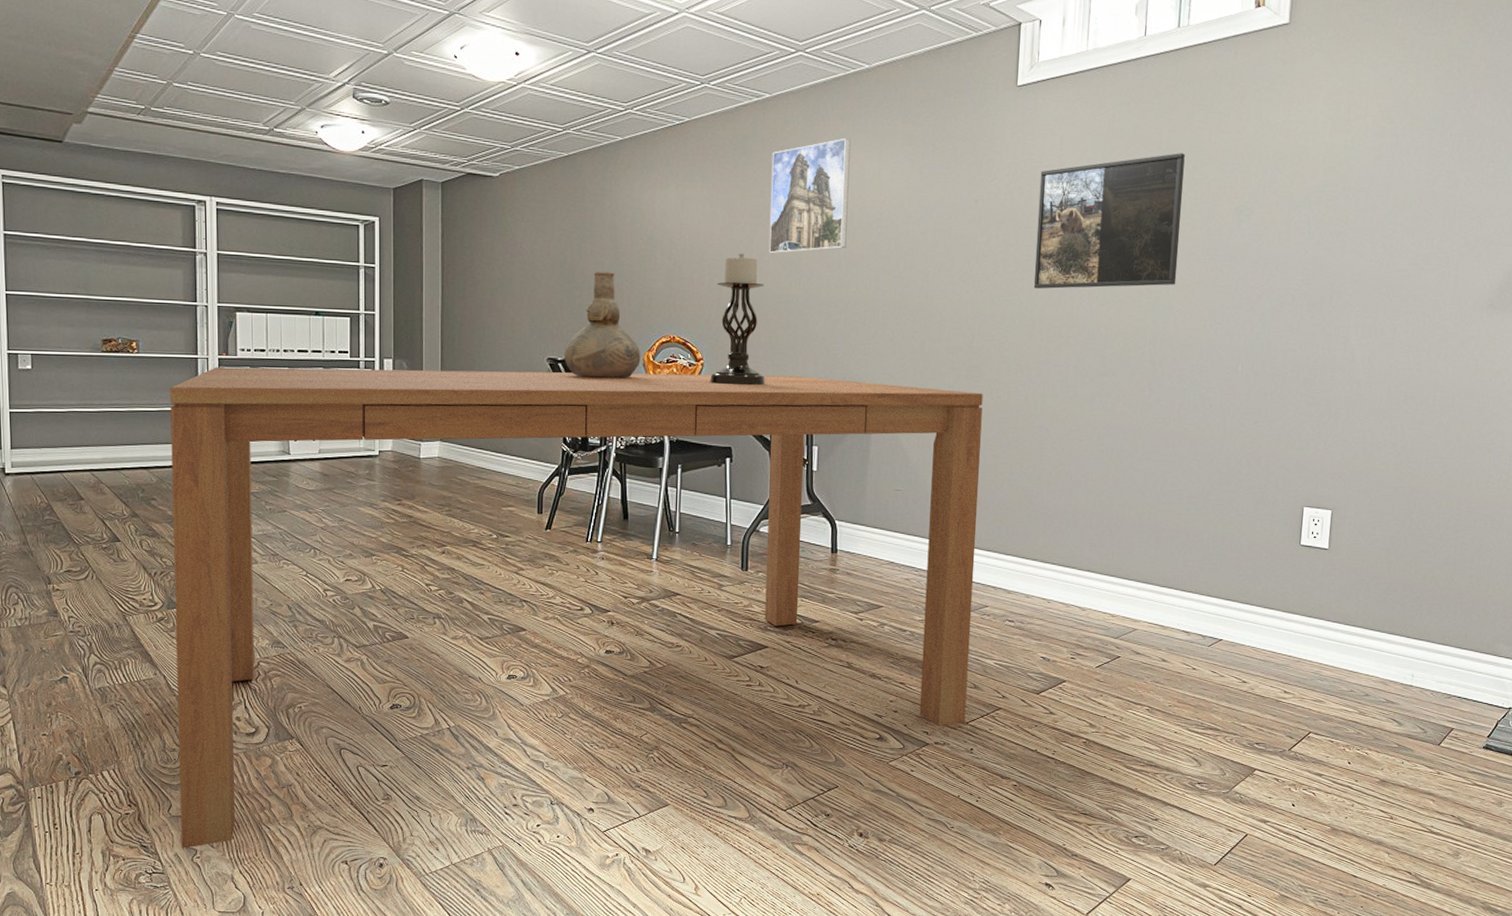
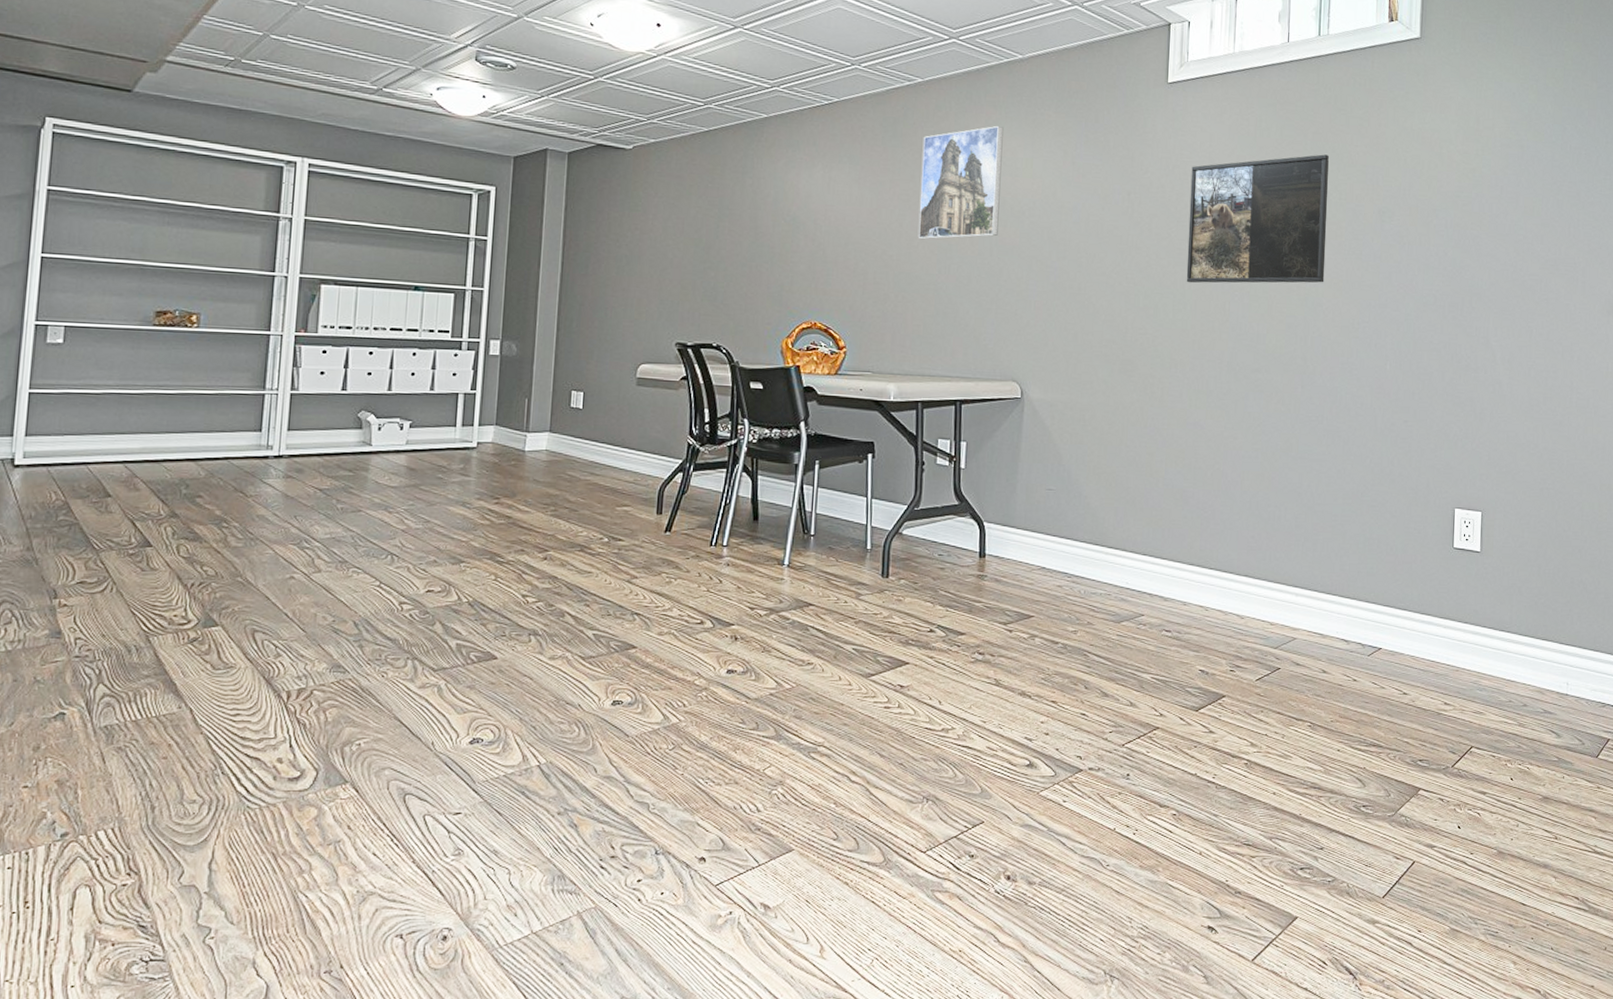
dining table: present [170,367,983,848] -> none [191,345,1137,927]
vase: present [564,271,641,379] -> none [695,251,779,367]
candle holder: present [710,253,766,386] -> none [853,237,913,376]

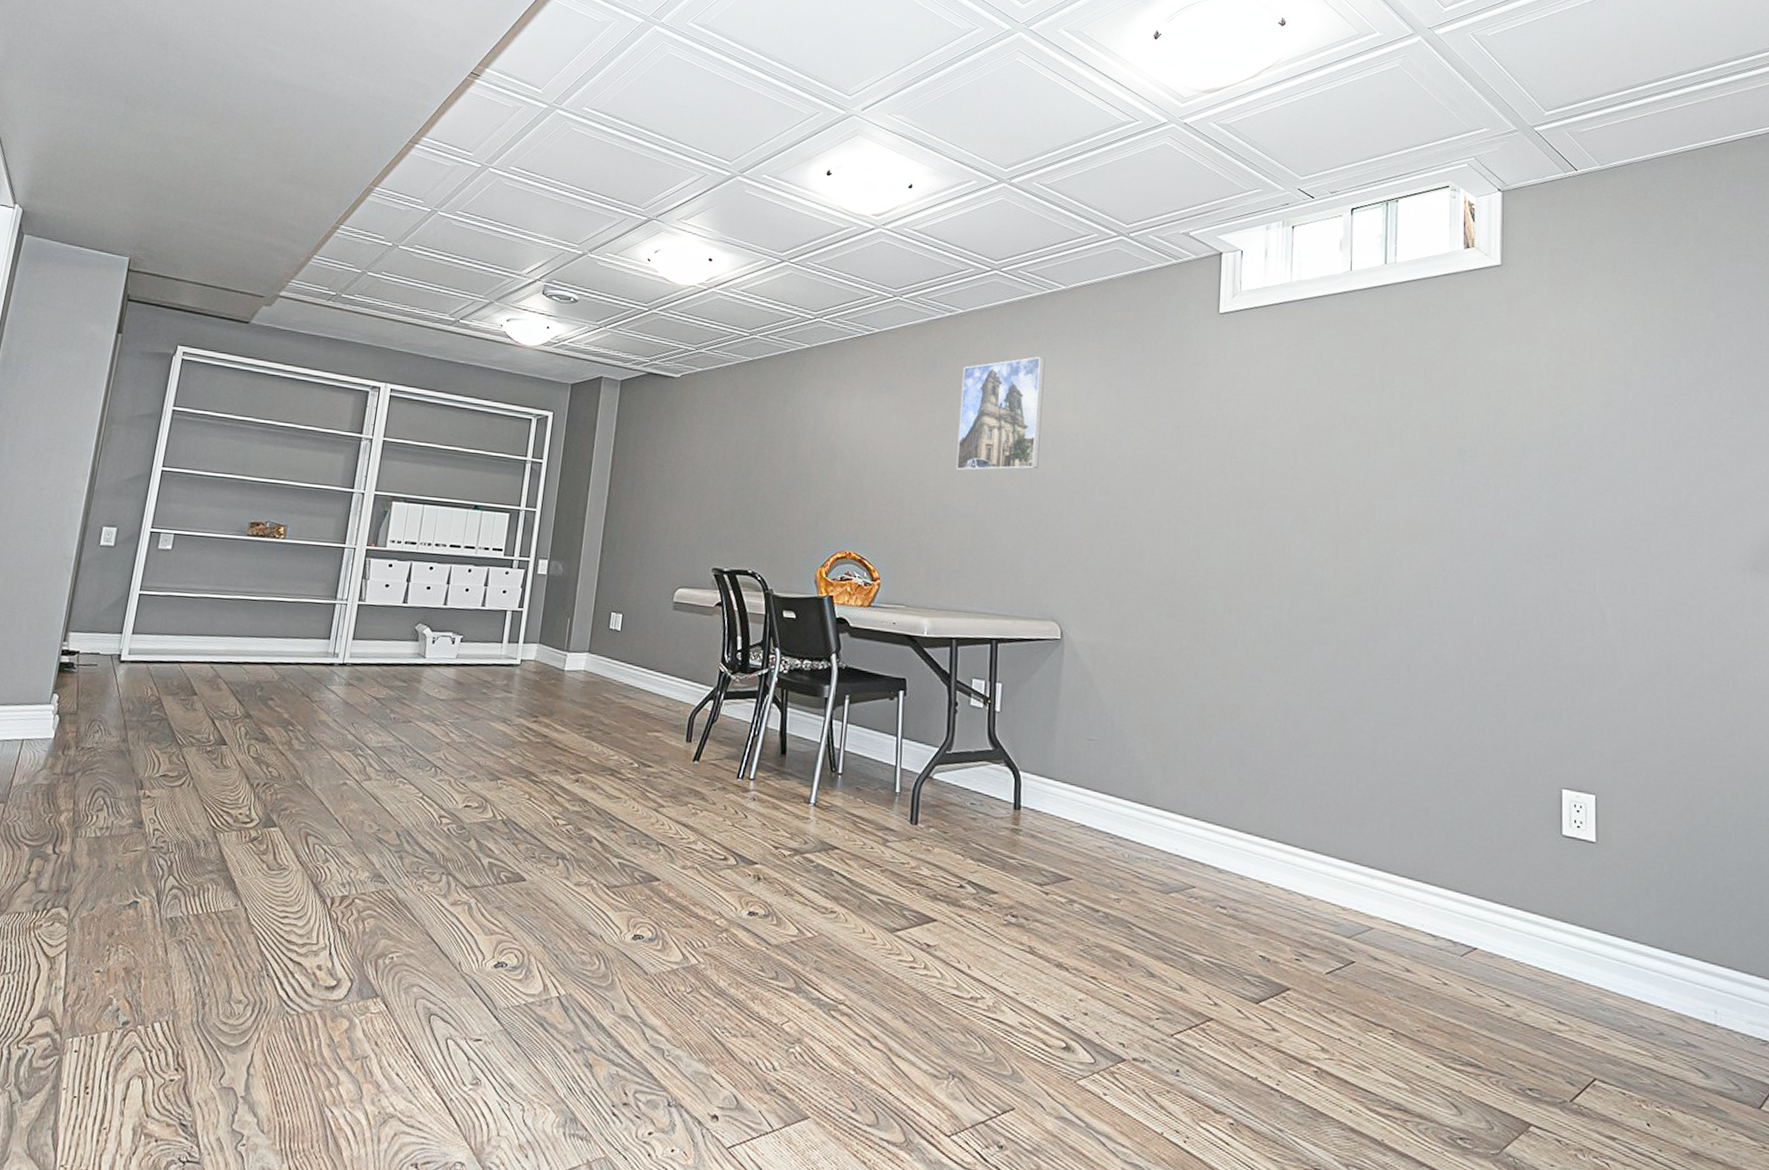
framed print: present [1186,154,1329,283] -> none [1240,388,1400,527]

